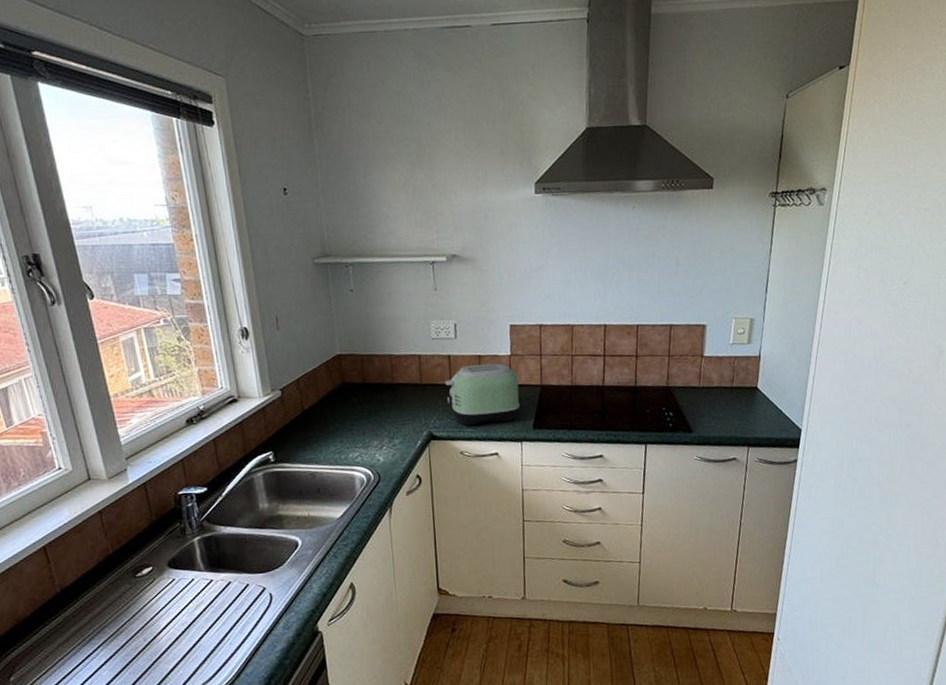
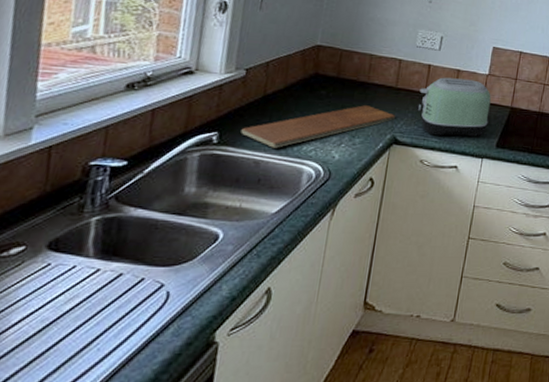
chopping board: none [291,406,427,459] -> present [240,105,395,148]

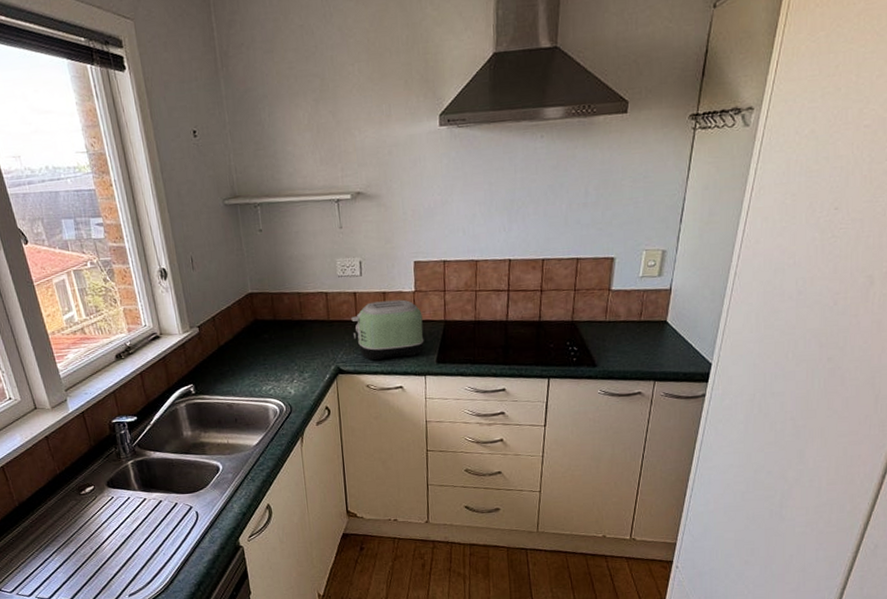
chopping board: present [240,105,395,148] -> none [210,341,334,392]

